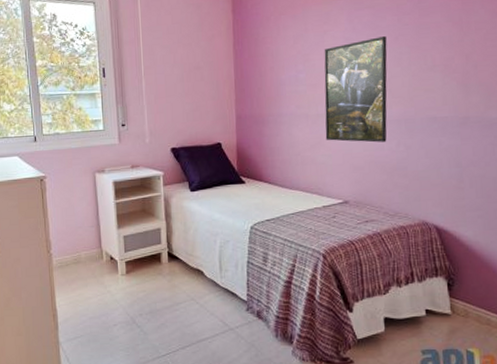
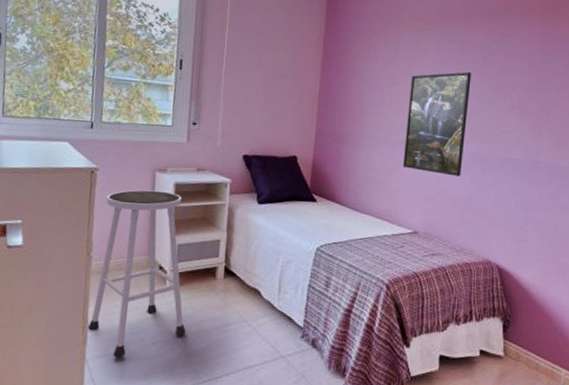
stool: none [56,189,141,340] -> present [87,189,186,358]

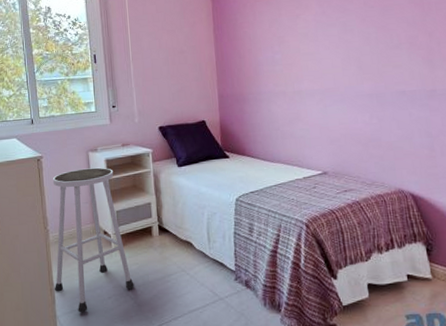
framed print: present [402,72,471,176] -> none [297,18,360,116]

